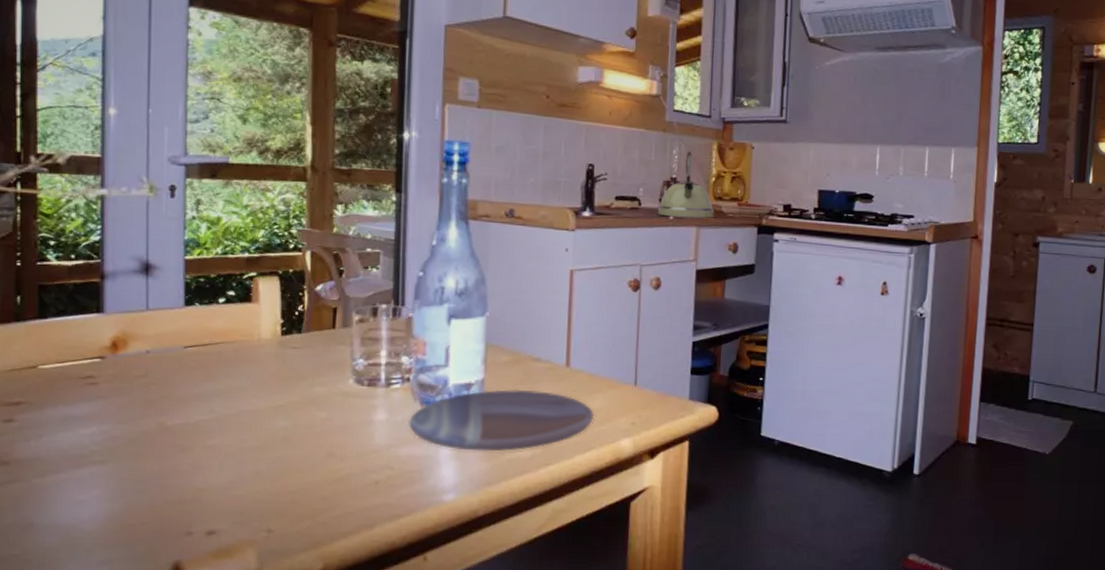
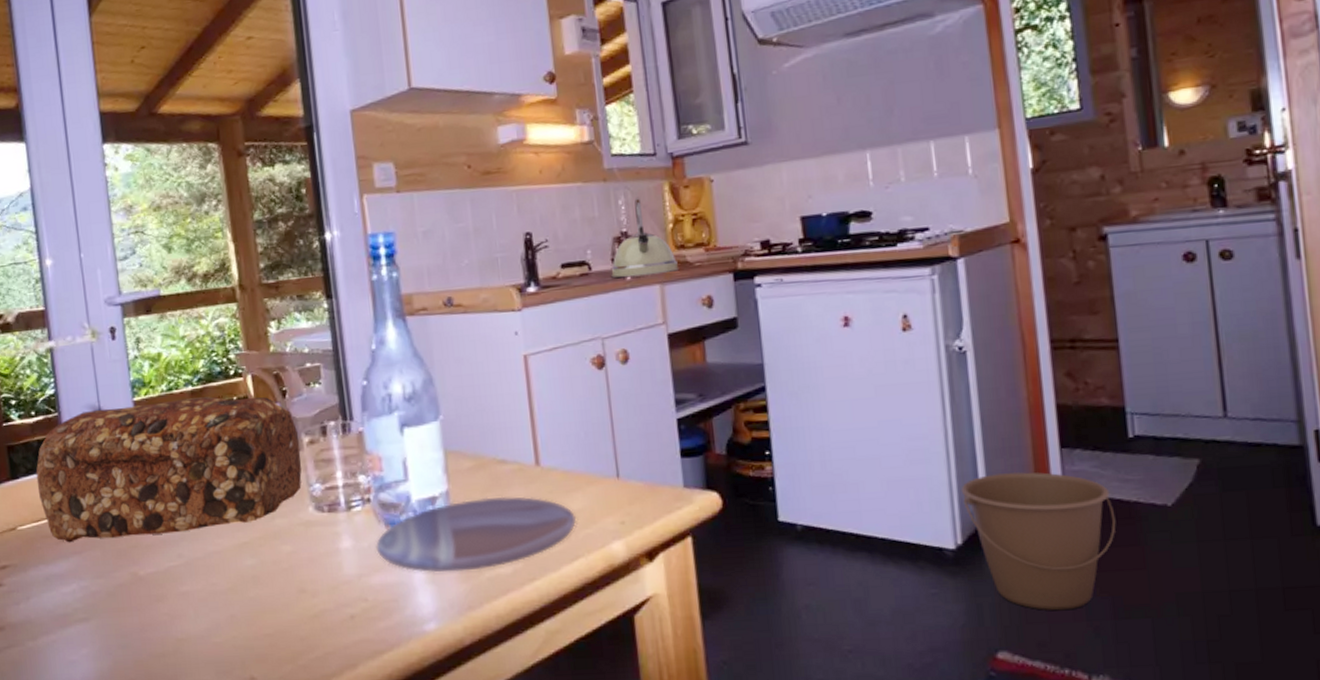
bread loaf: none [67,262,350,389] -> present [36,396,302,543]
bucket: none [903,416,1009,526] -> present [960,472,1116,611]

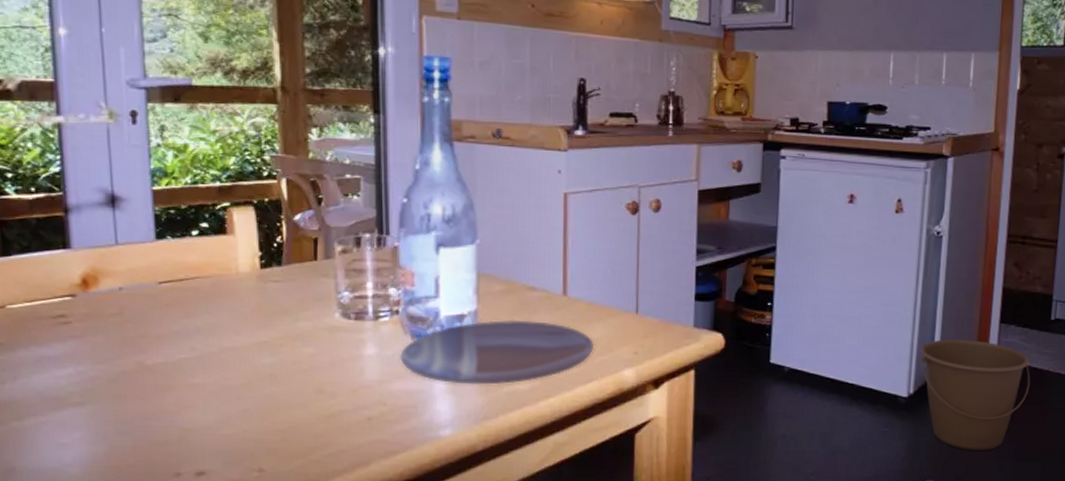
bread loaf: present [36,396,302,543] -> none [32,194,332,326]
kettle: present [611,197,680,279] -> none [655,61,717,136]

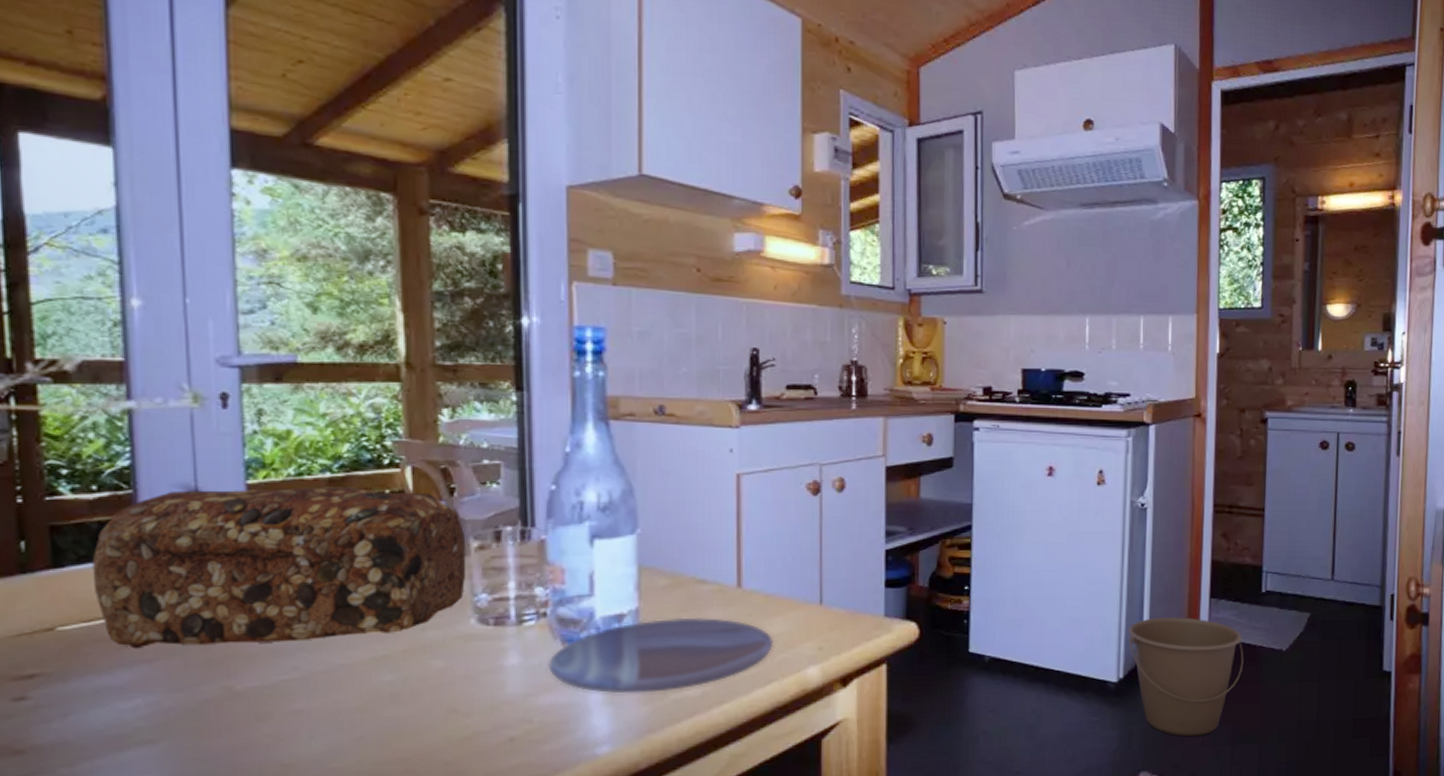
bread loaf: none [32,194,332,326] -> present [92,487,467,649]

